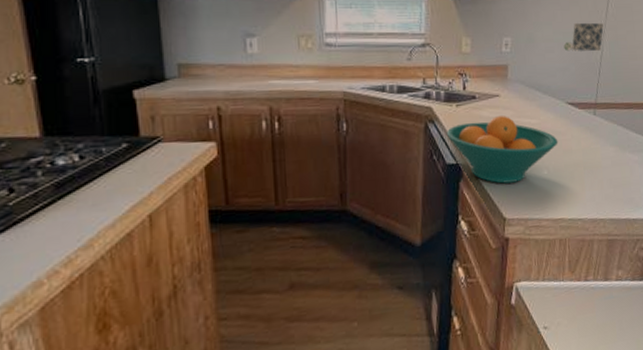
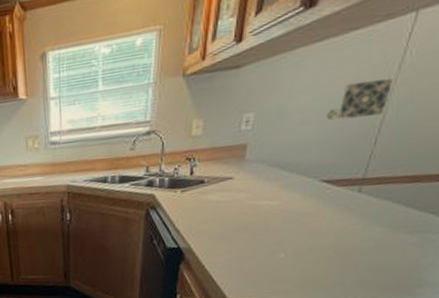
fruit bowl: present [446,116,559,184] -> none [168,199,303,267]

